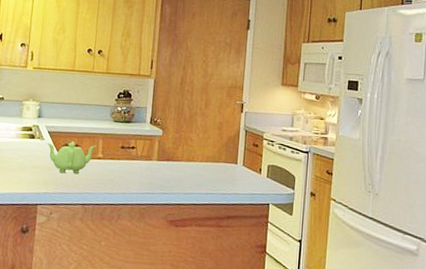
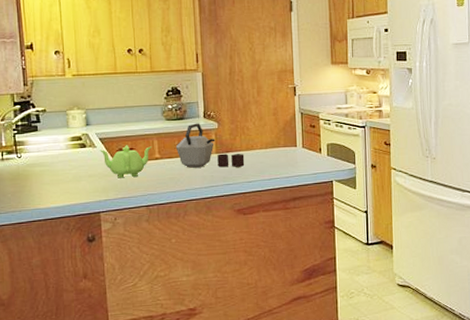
kettle: none [118,128,184,177] -> present [175,123,245,168]

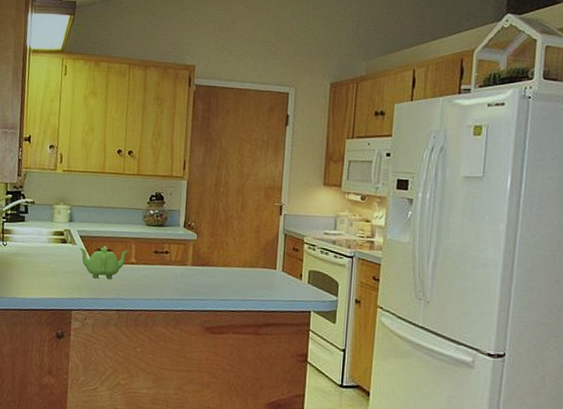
kettle: present [175,123,245,168] -> none [152,232,220,283]

